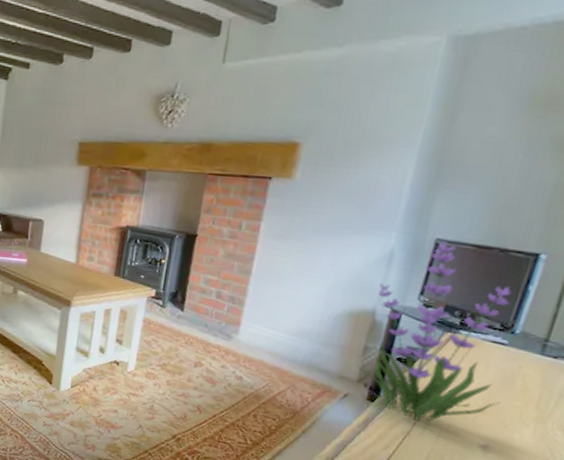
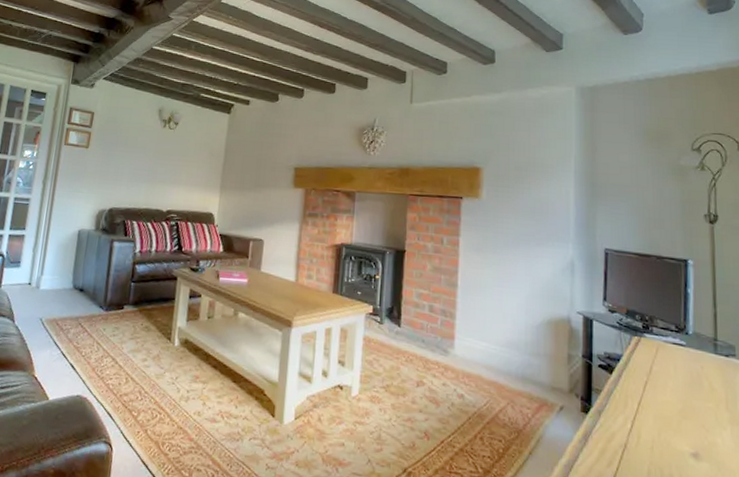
plant: present [357,242,512,422] -> none [566,252,696,432]

